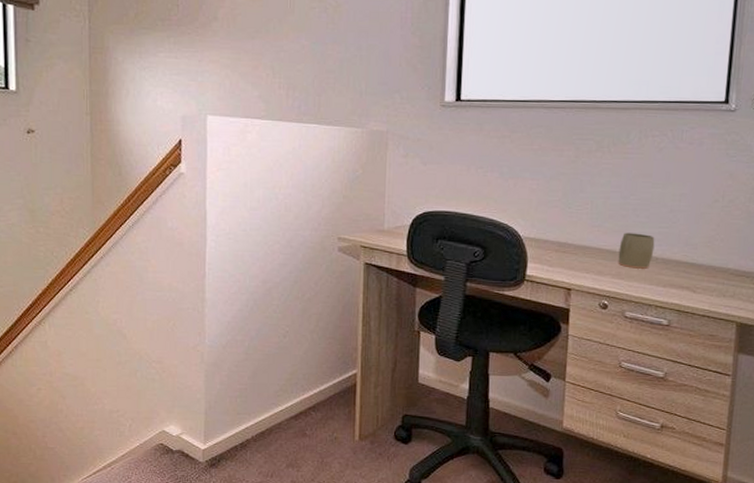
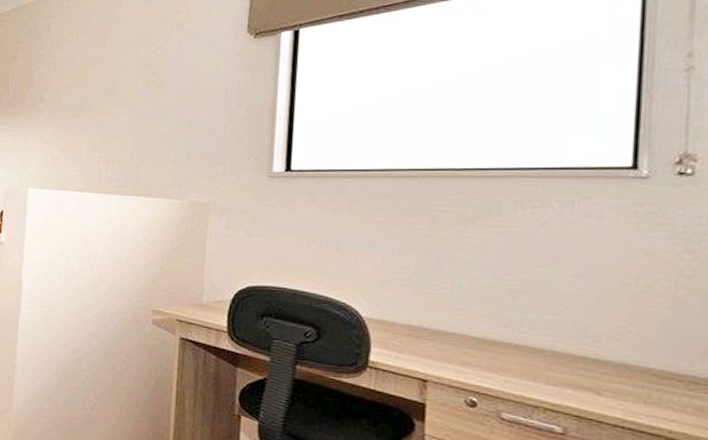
mug: present [618,232,655,269] -> none [489,318,540,363]

